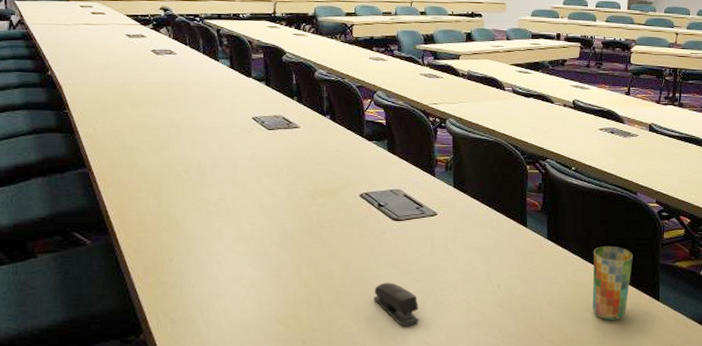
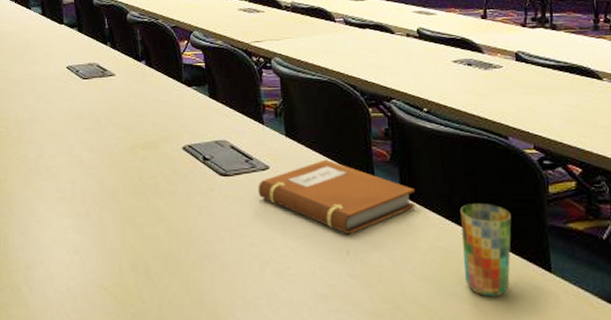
stapler: present [374,282,419,326] -> none [205,247,258,299]
notebook: none [425,208,560,270] -> present [258,159,416,234]

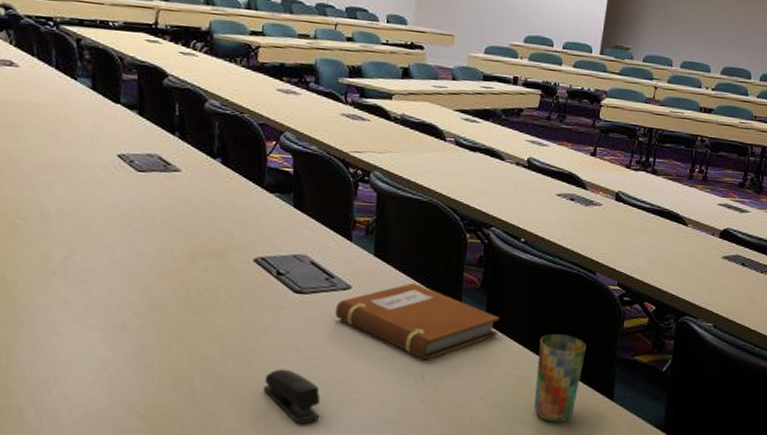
stapler: none [205,247,258,299] -> present [263,369,321,423]

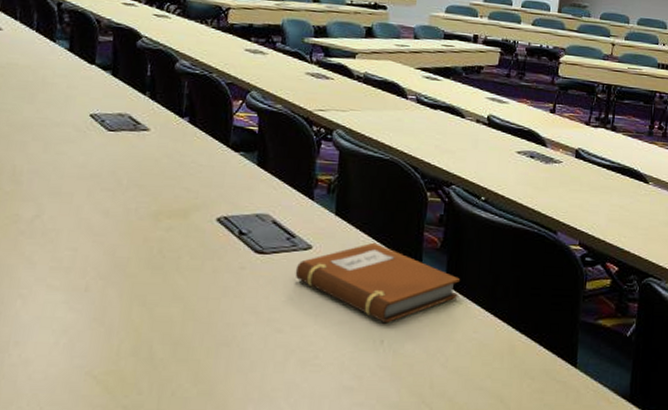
stapler: present [263,369,321,423] -> none [222,332,279,390]
cup: present [533,333,586,423] -> none [494,295,548,392]

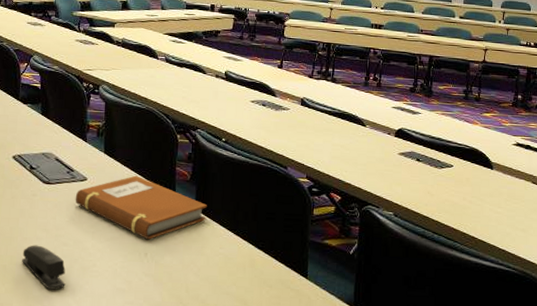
stapler: none [222,332,279,390] -> present [22,245,66,290]

